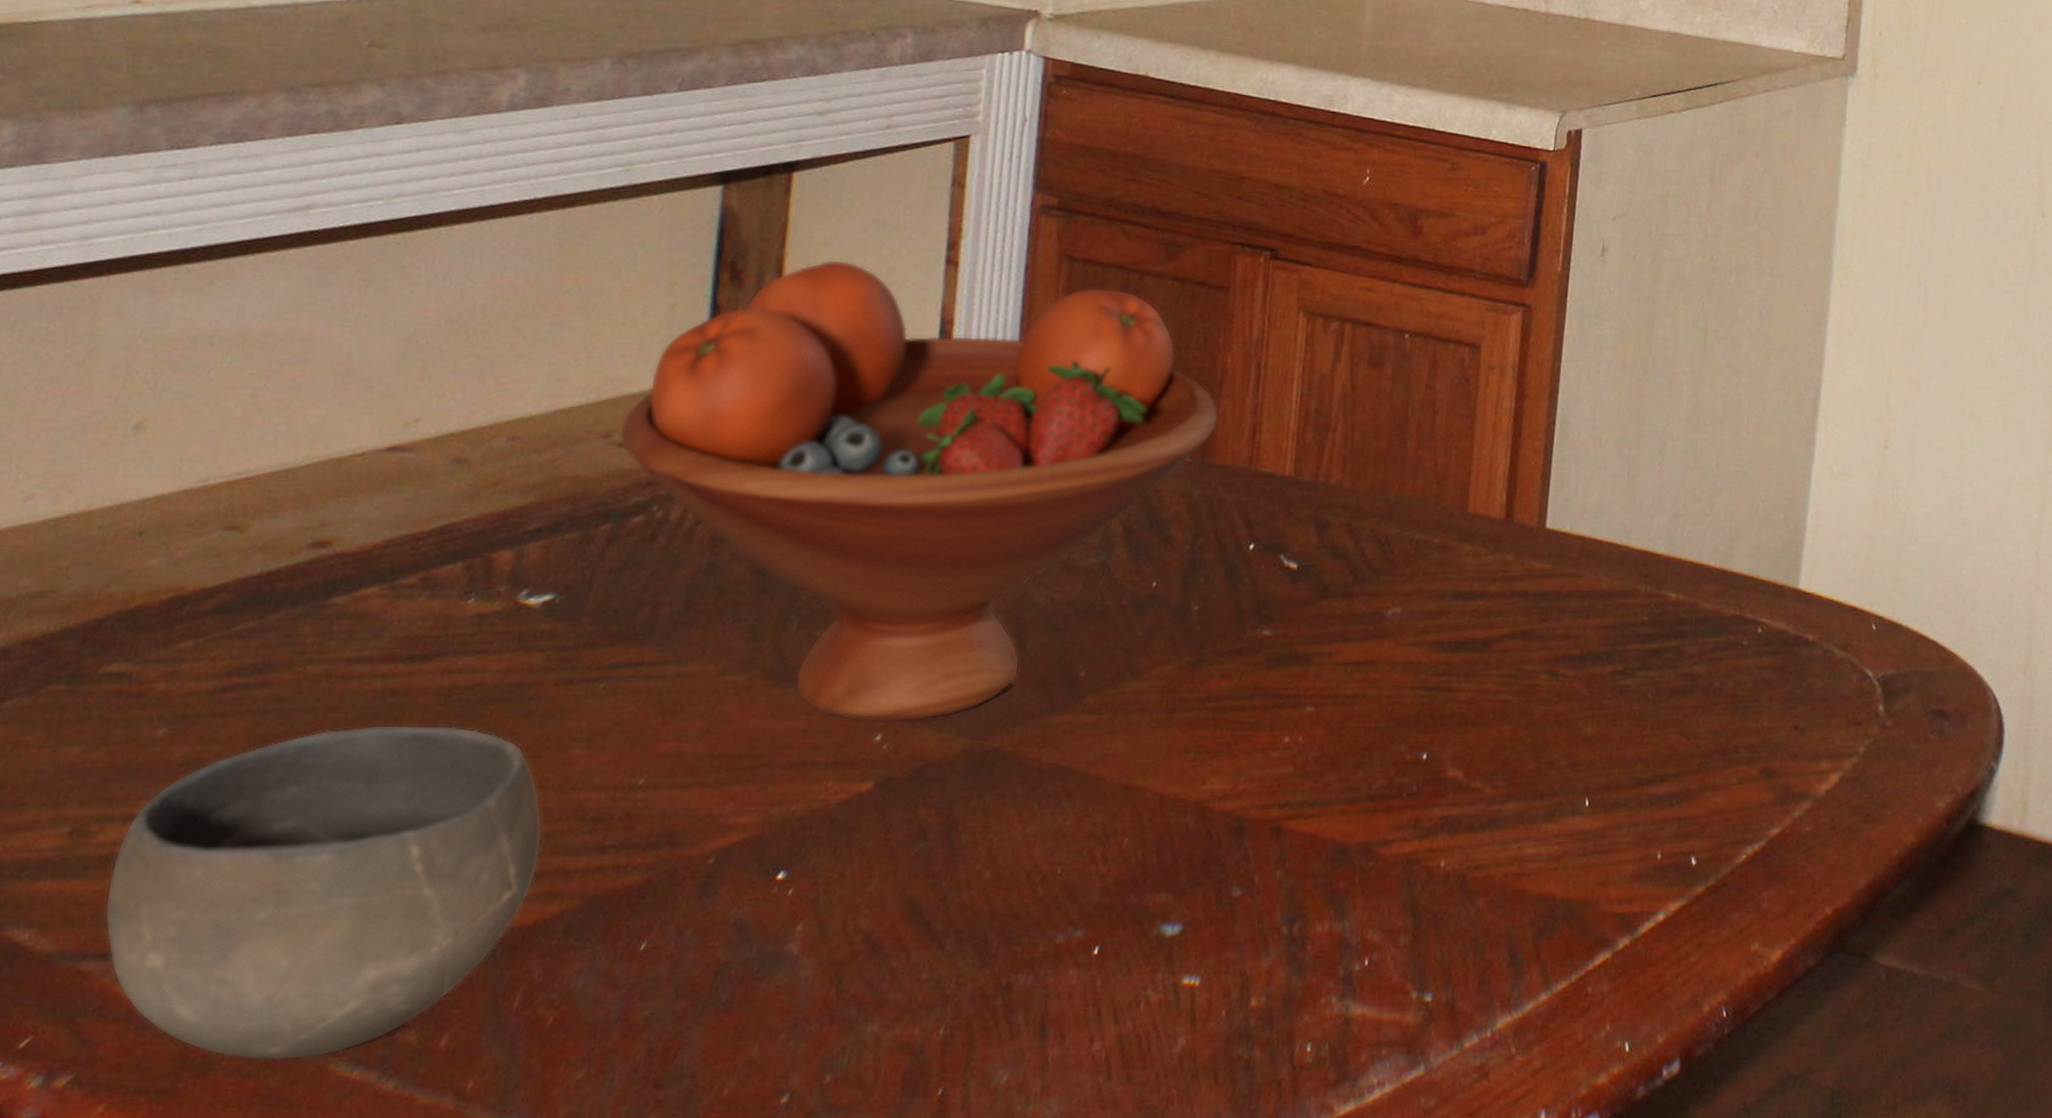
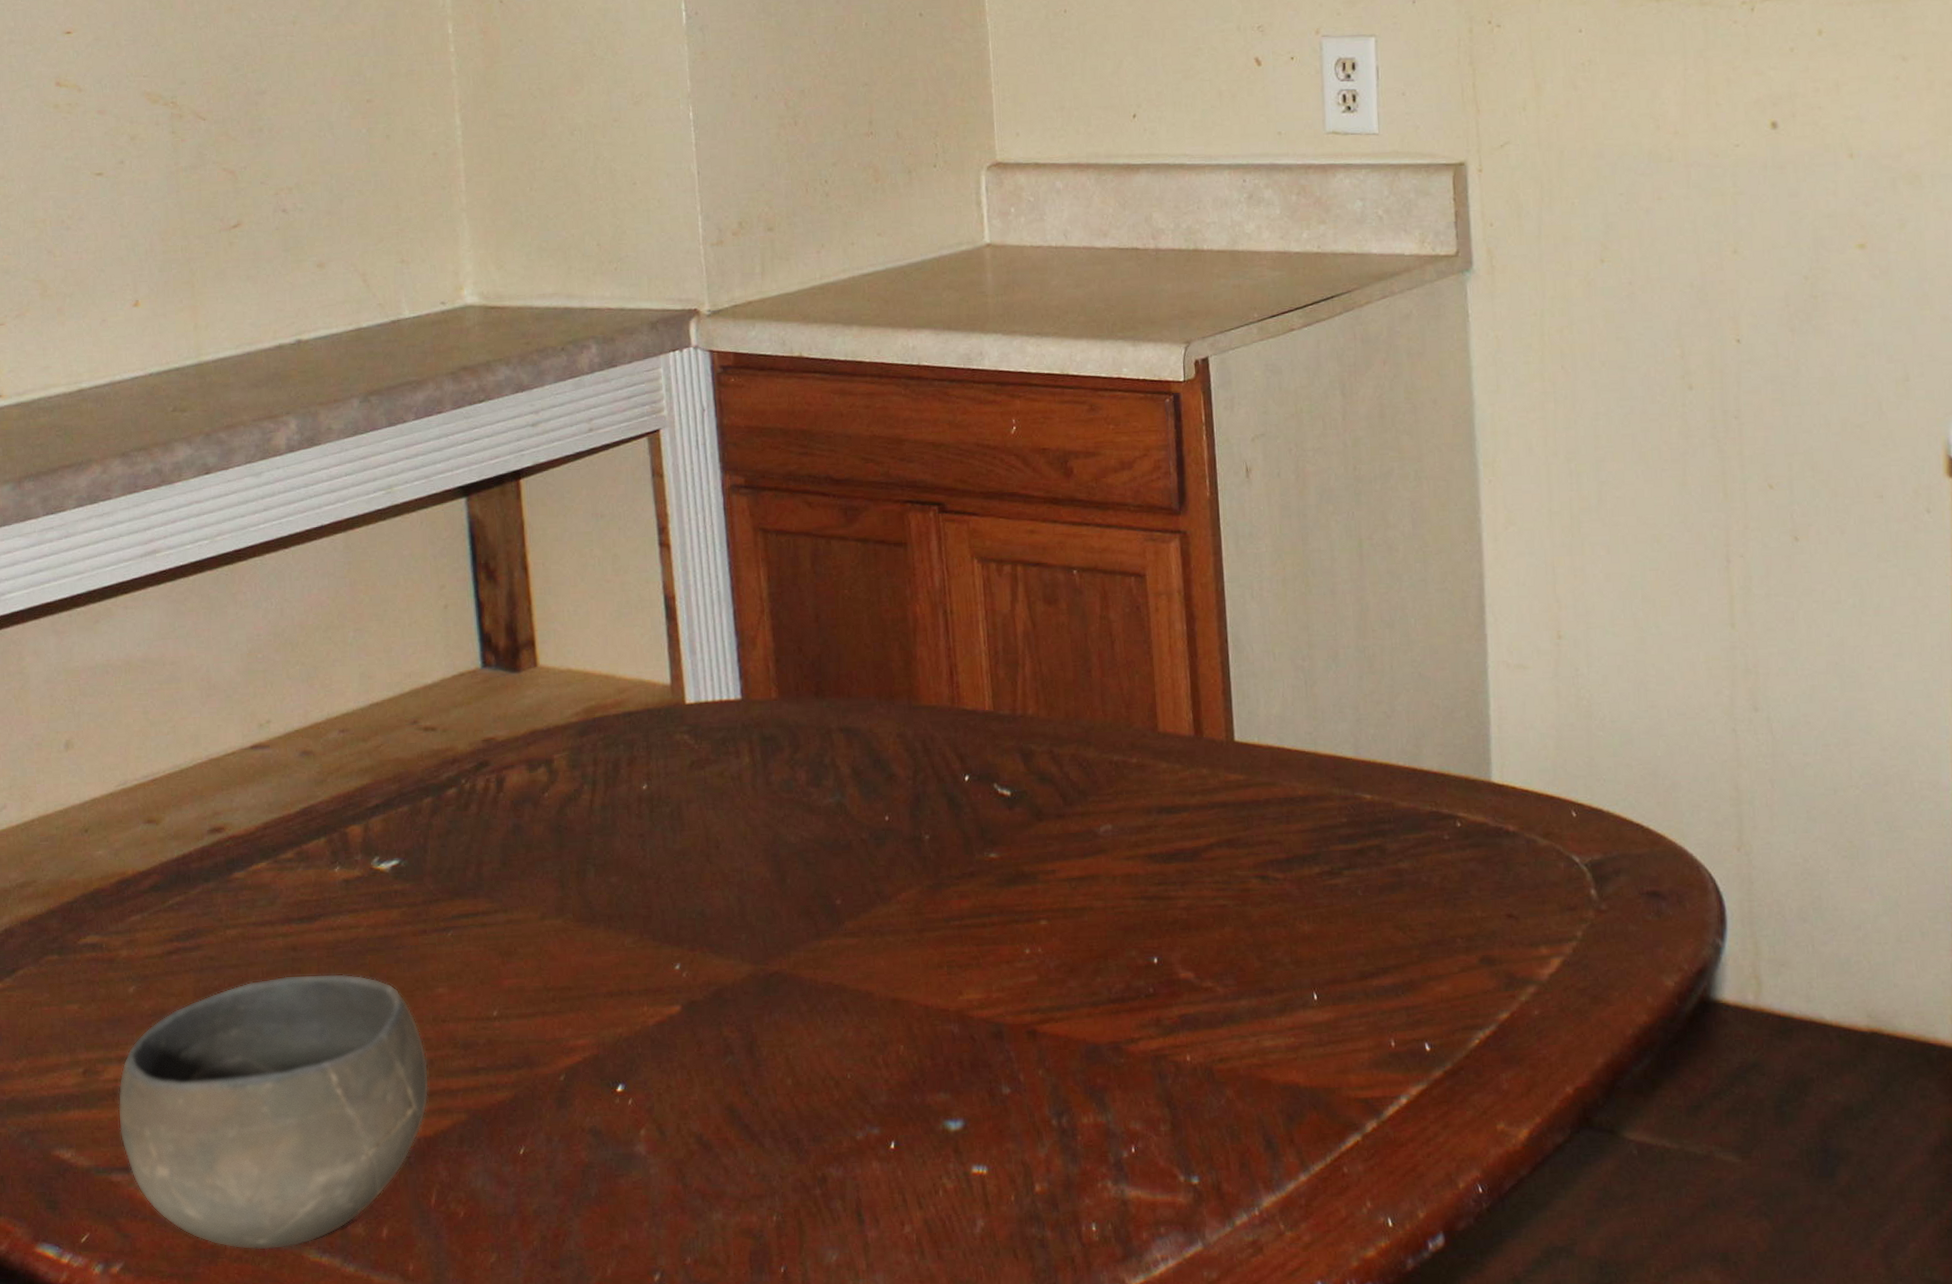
fruit bowl: present [618,259,1219,723] -> none [423,552,918,955]

